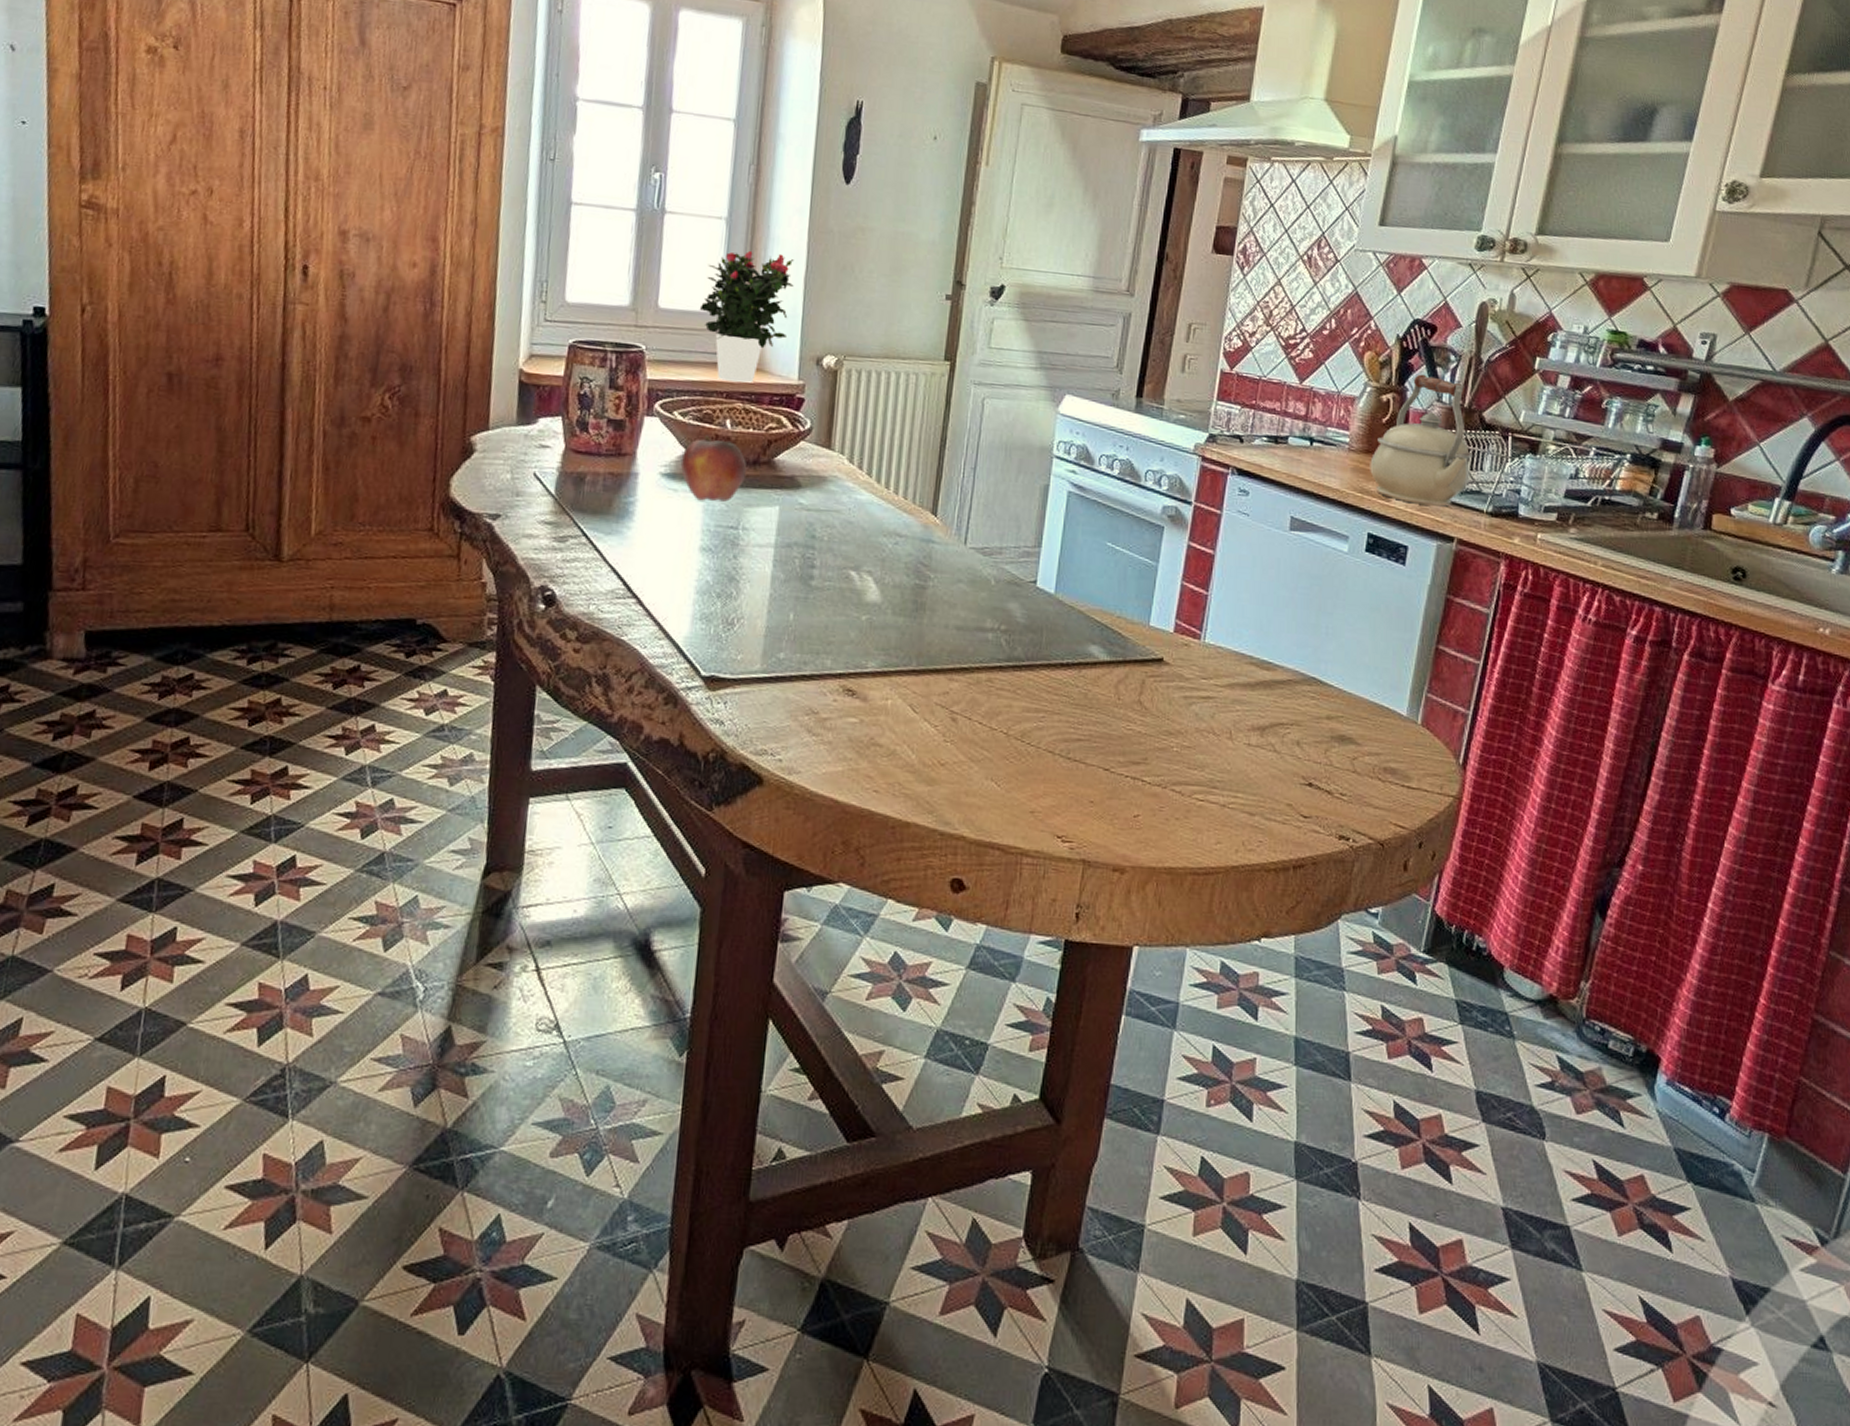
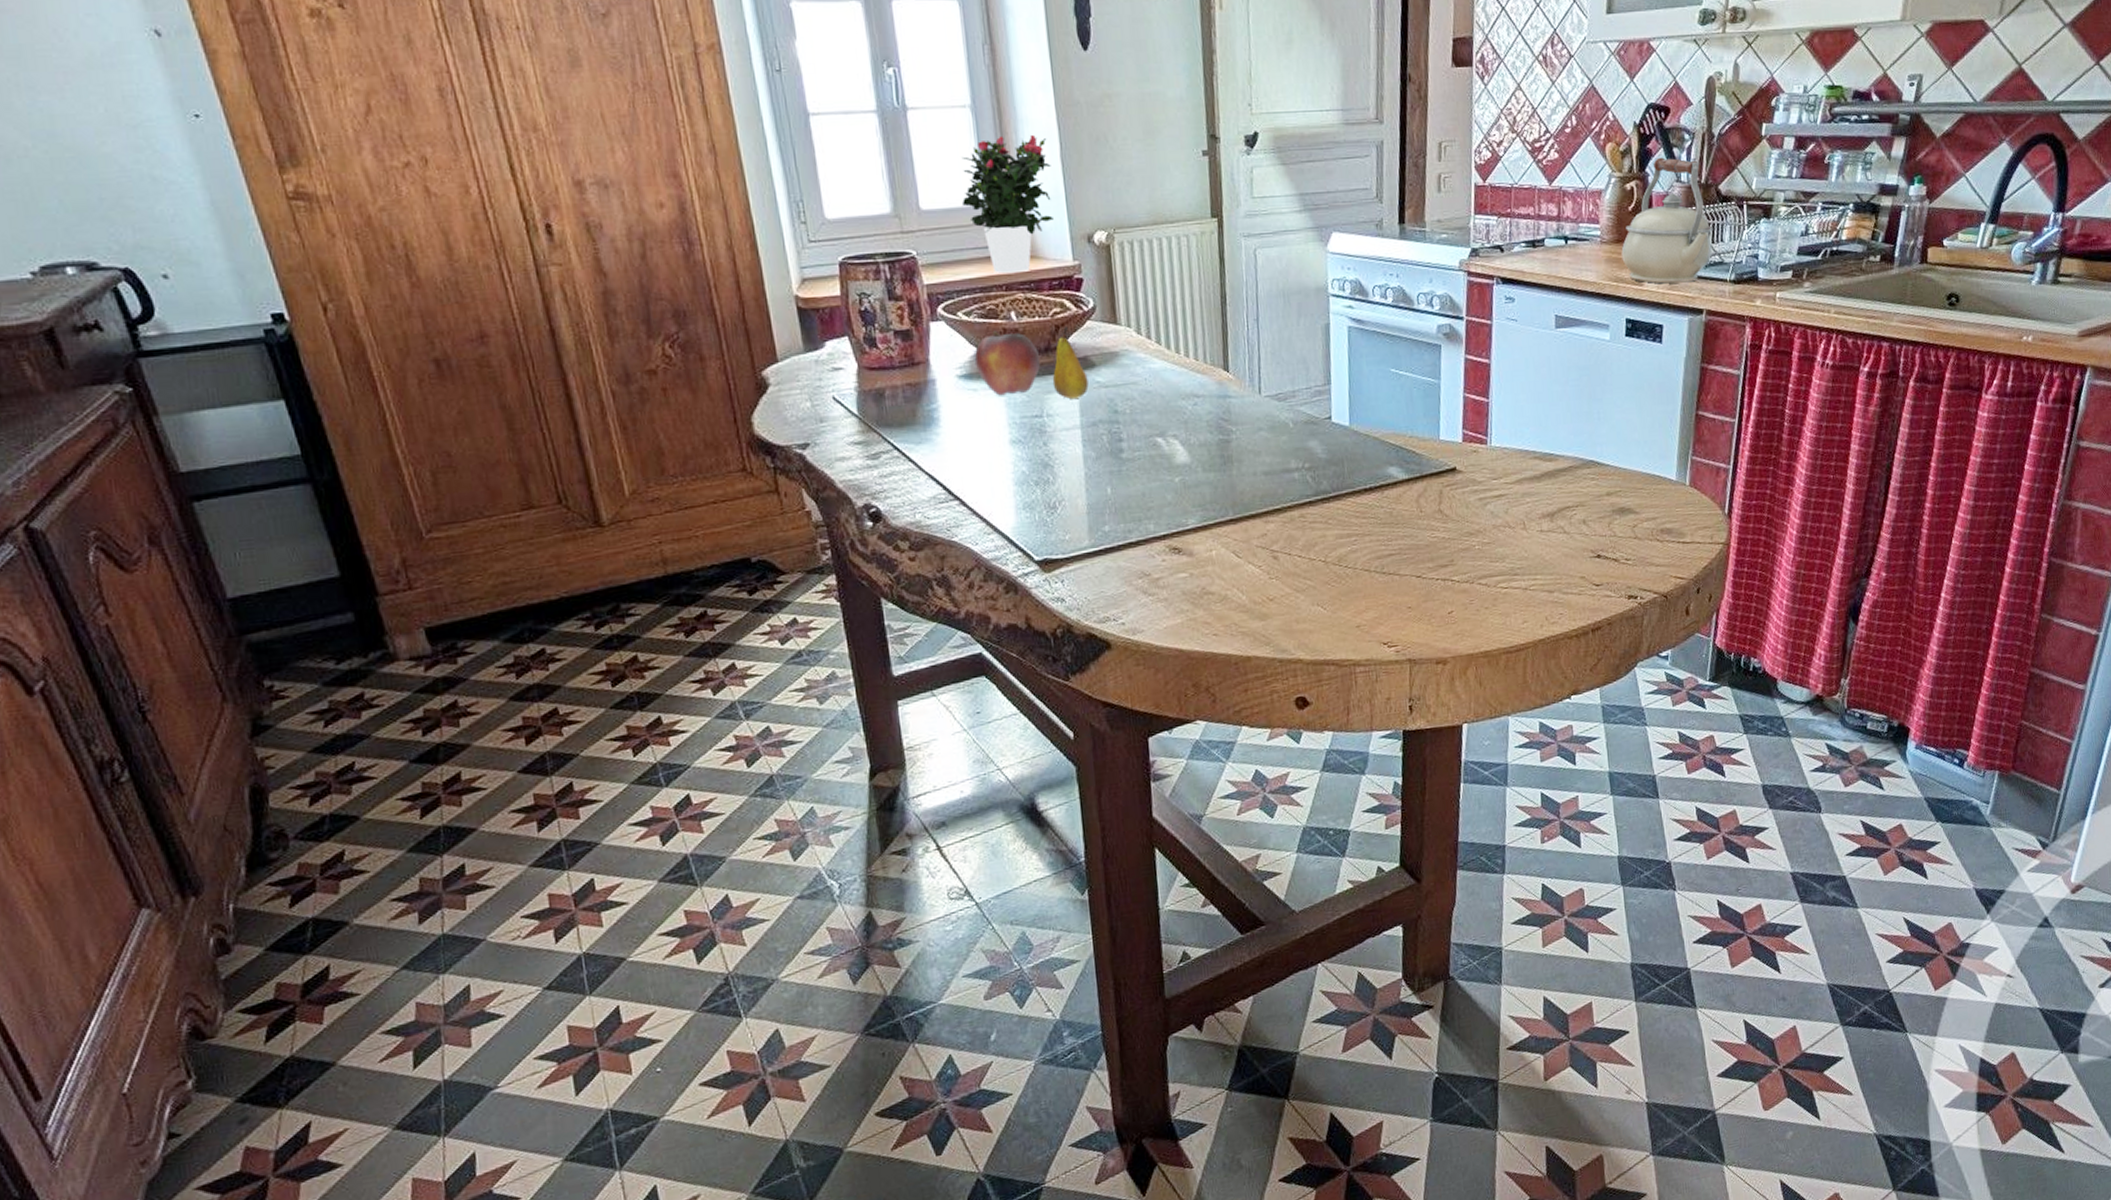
fruit: none [754,443,791,517] -> present [1052,327,1089,399]

